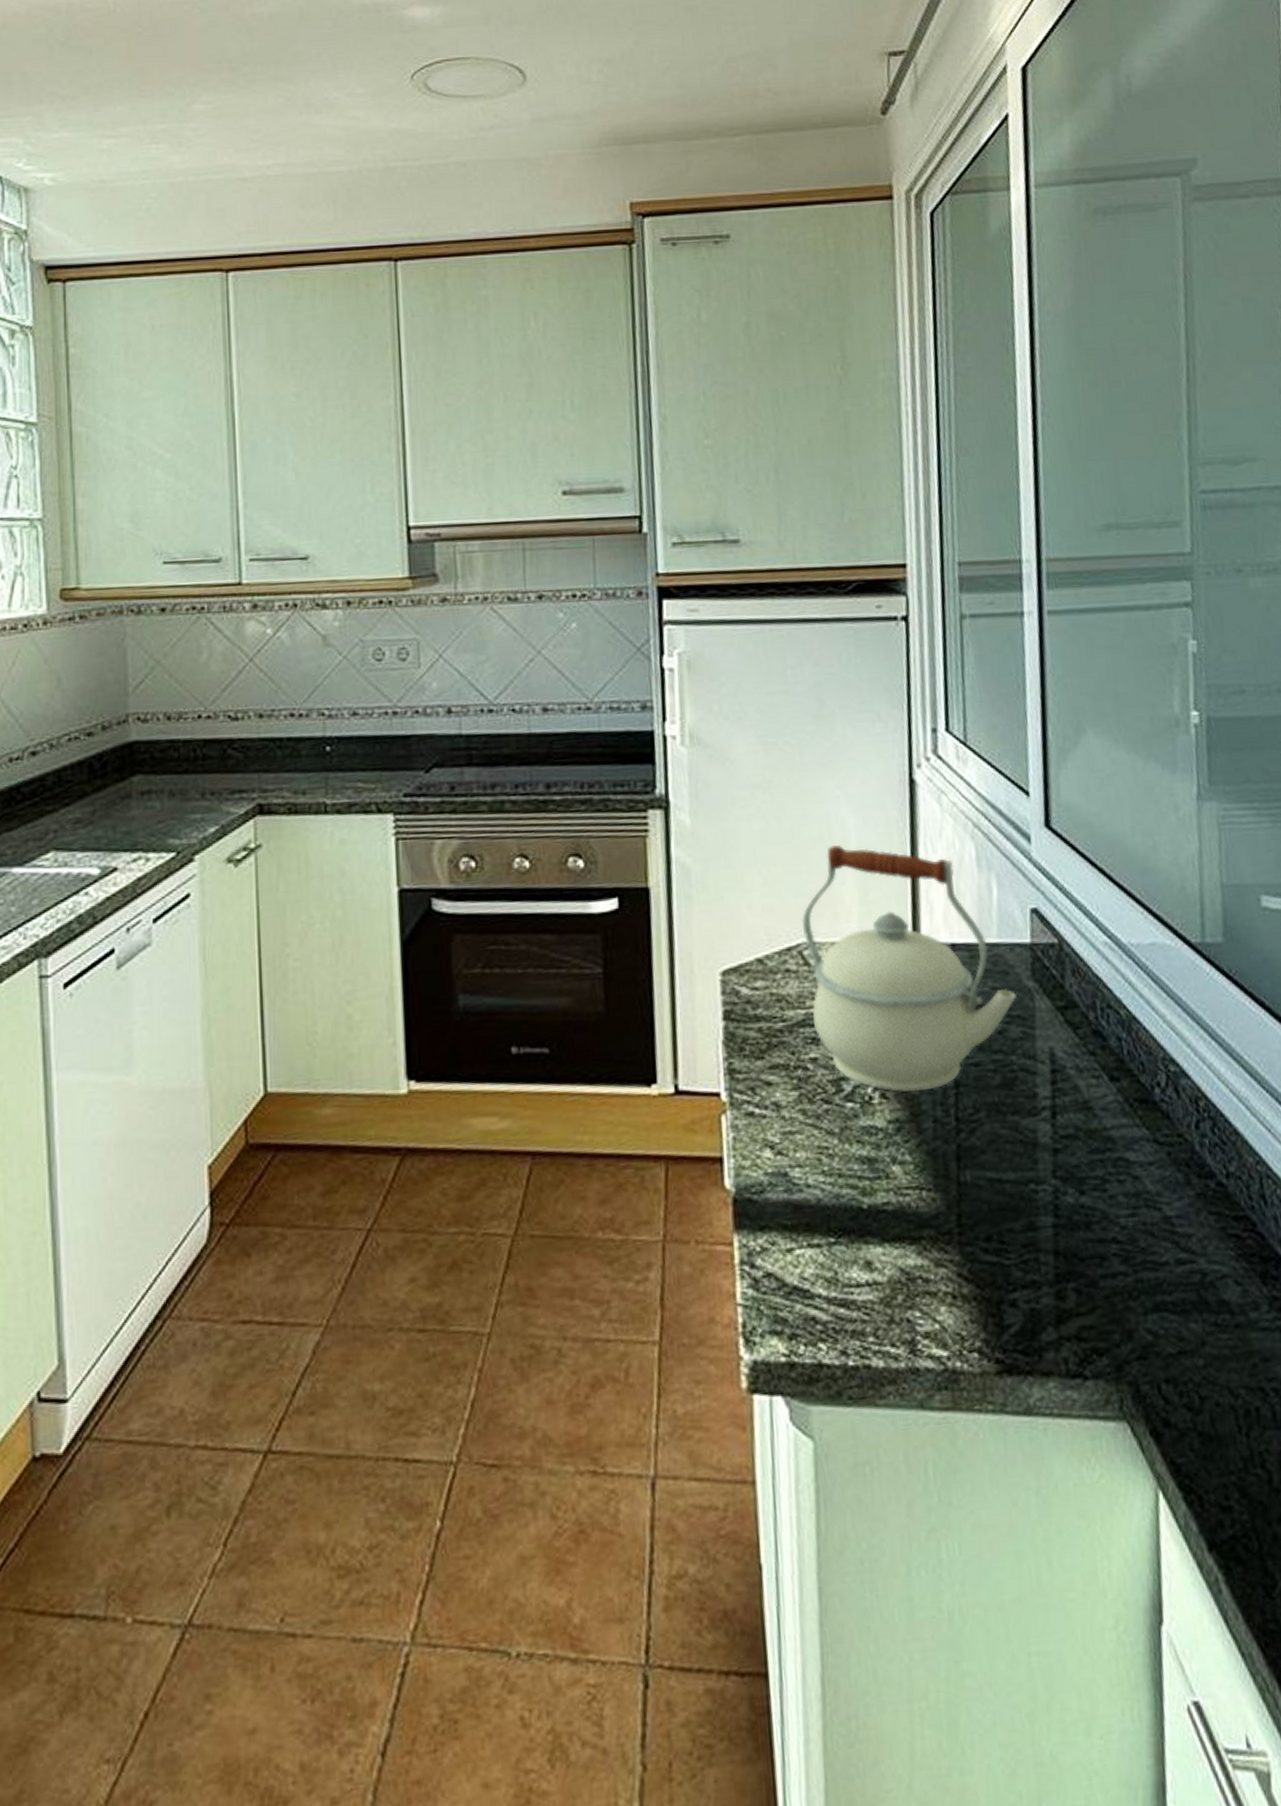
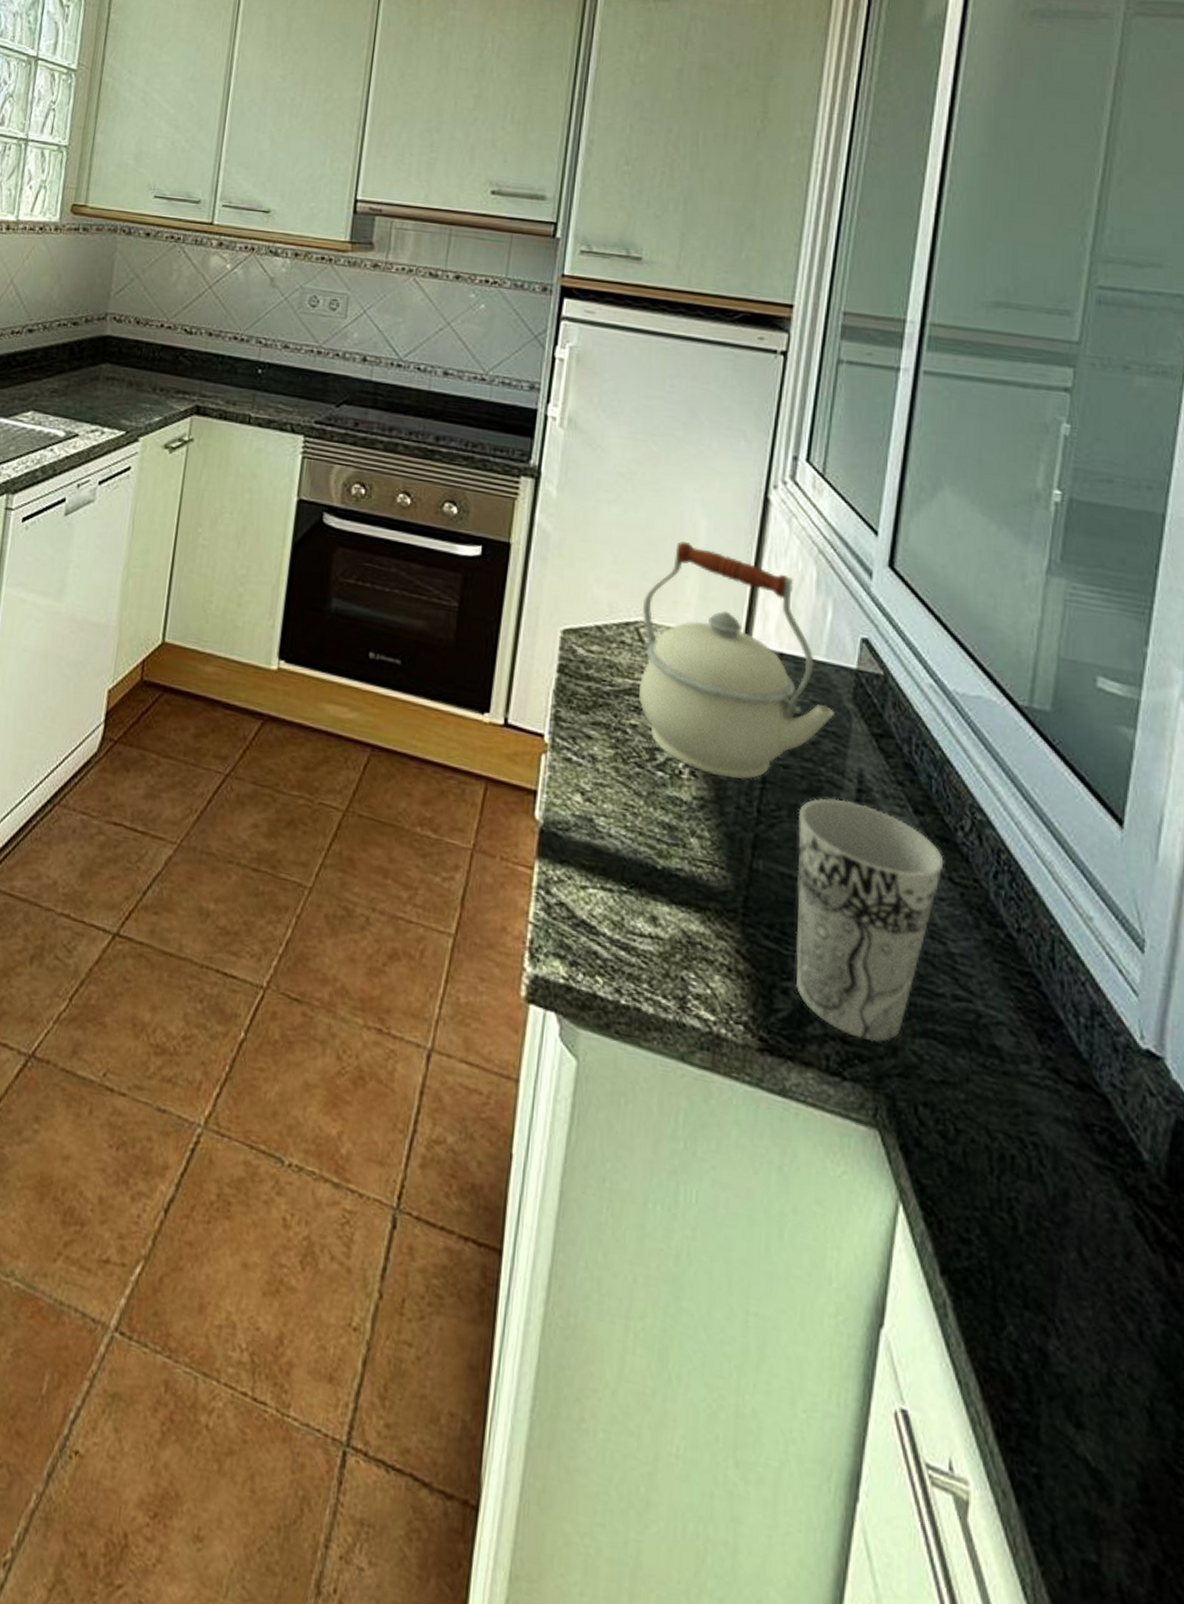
cup: none [996,1084,1147,1332] -> present [795,798,944,1042]

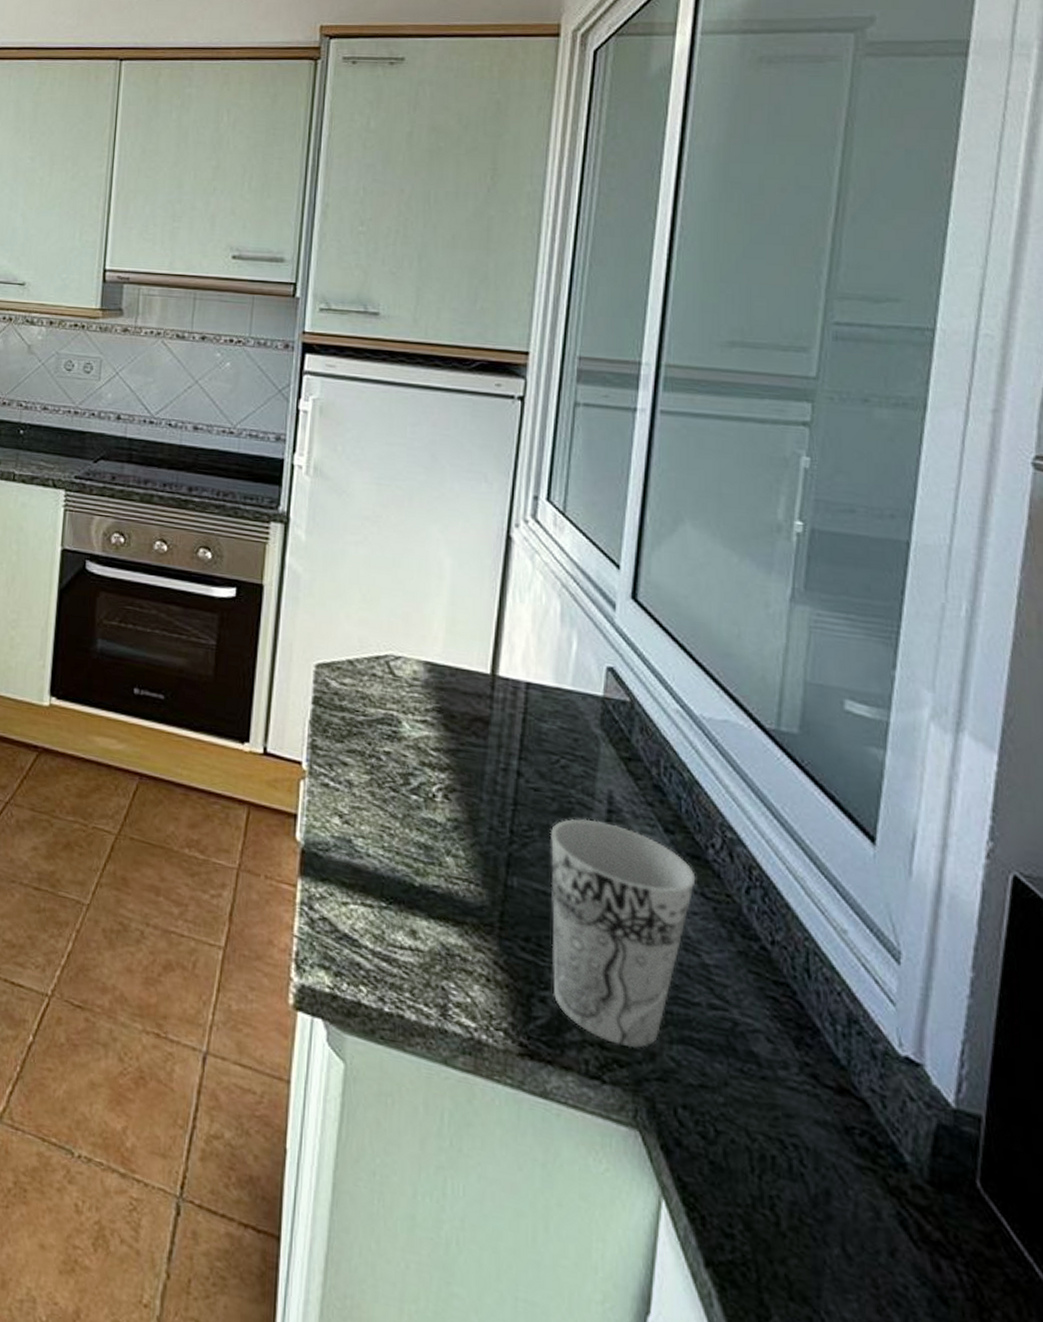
kettle: present [638,541,835,779] -> none [390,579,583,802]

